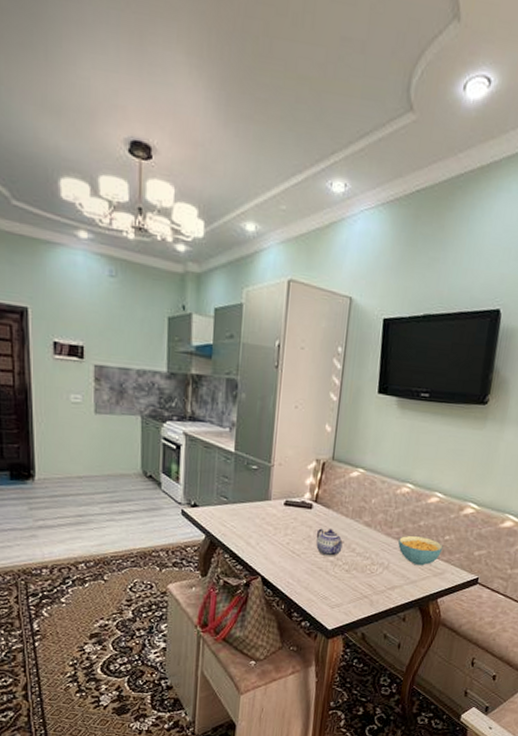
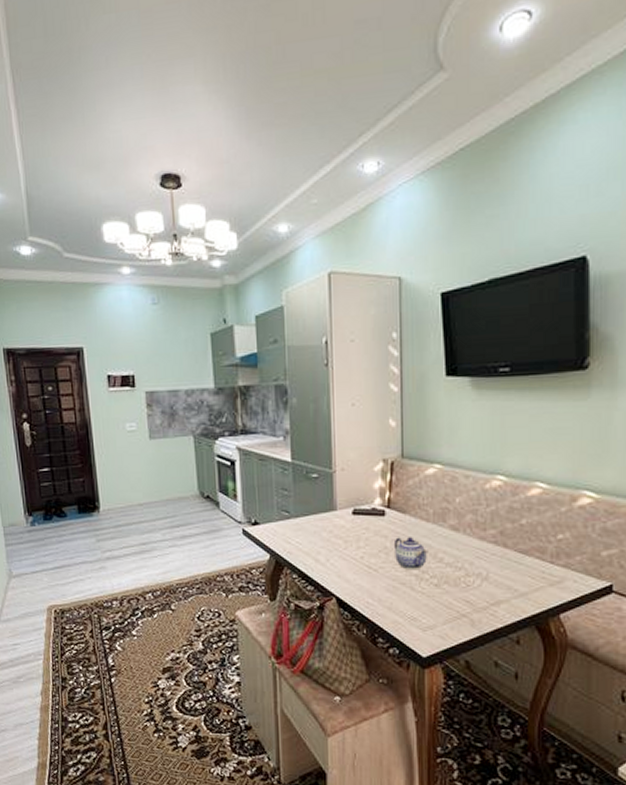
cereal bowl: present [398,536,443,566] -> none [497,538,557,574]

